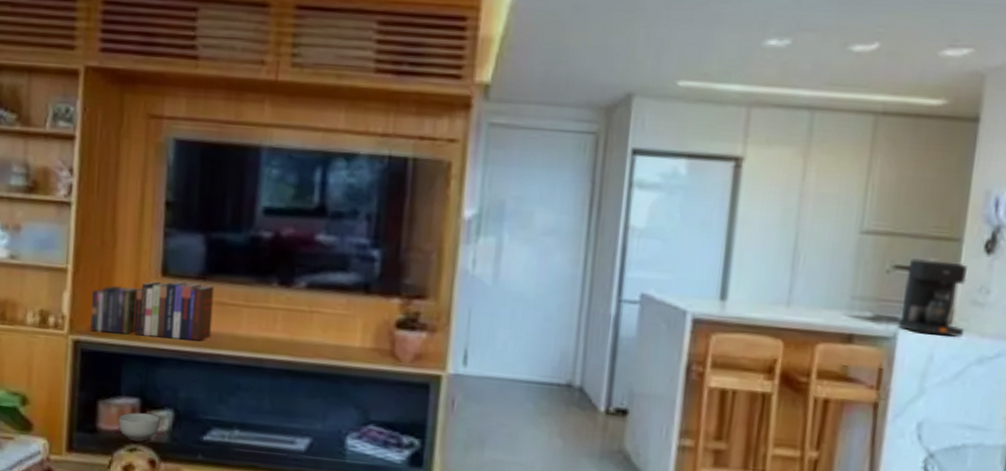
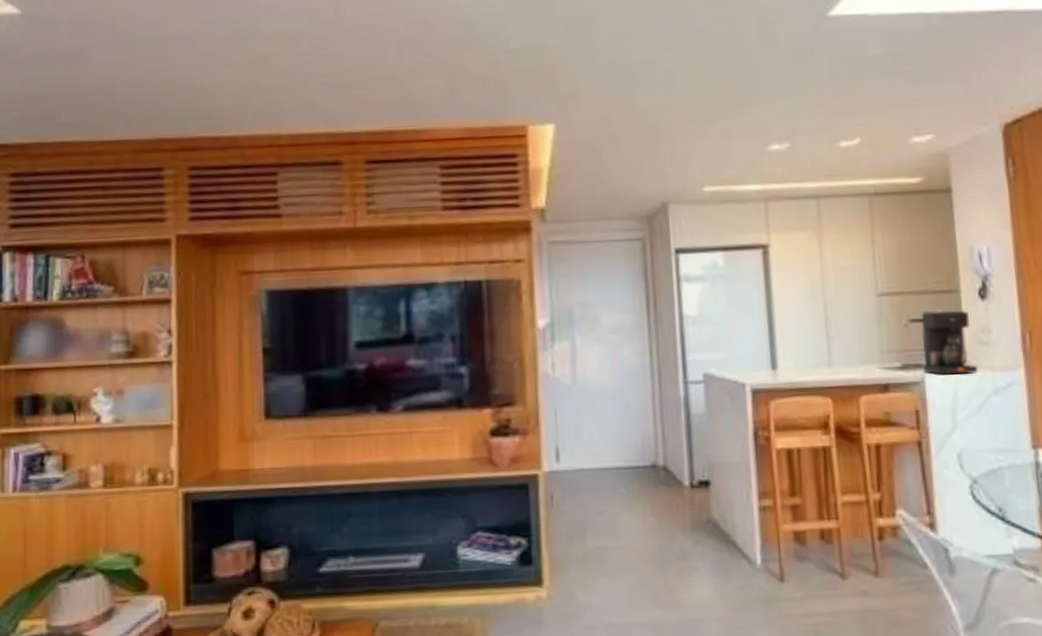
books: present [90,285,140,335] -> none [199,433,245,482]
bowl: present [118,412,161,442] -> none [234,553,277,584]
books: present [134,281,214,341] -> none [242,421,318,479]

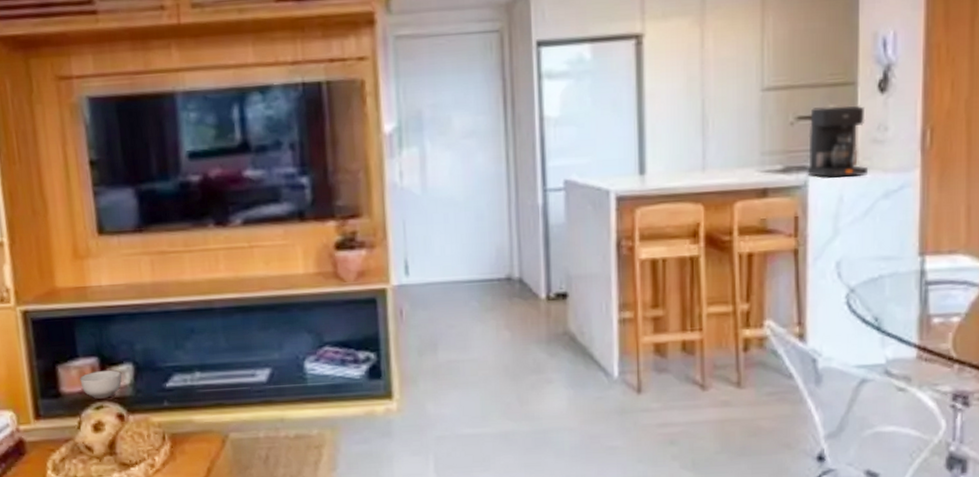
bowl: none [234,553,277,584] -> present [80,369,123,399]

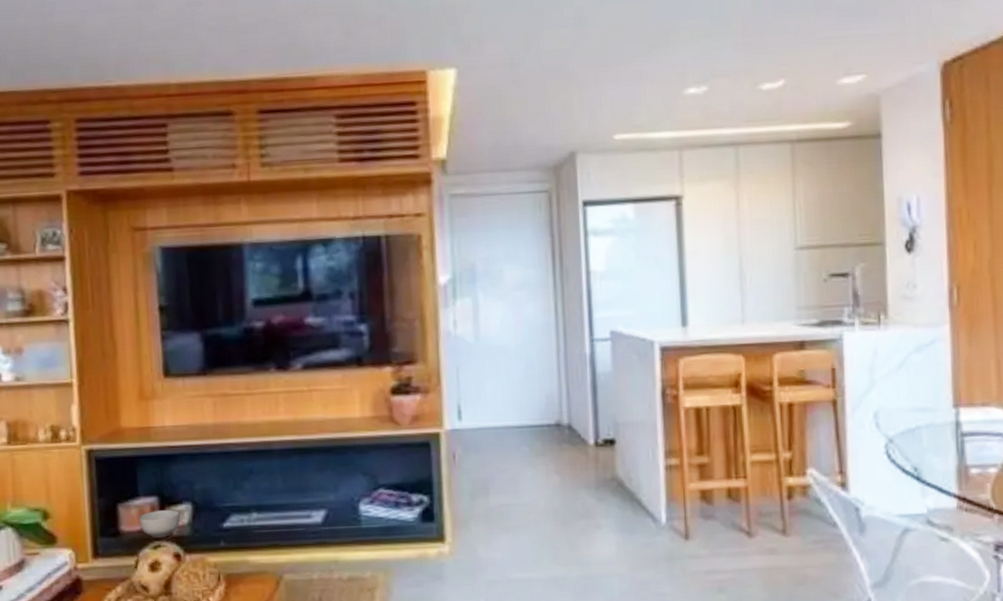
coffee maker: present [807,105,869,178] -> none [841,263,901,332]

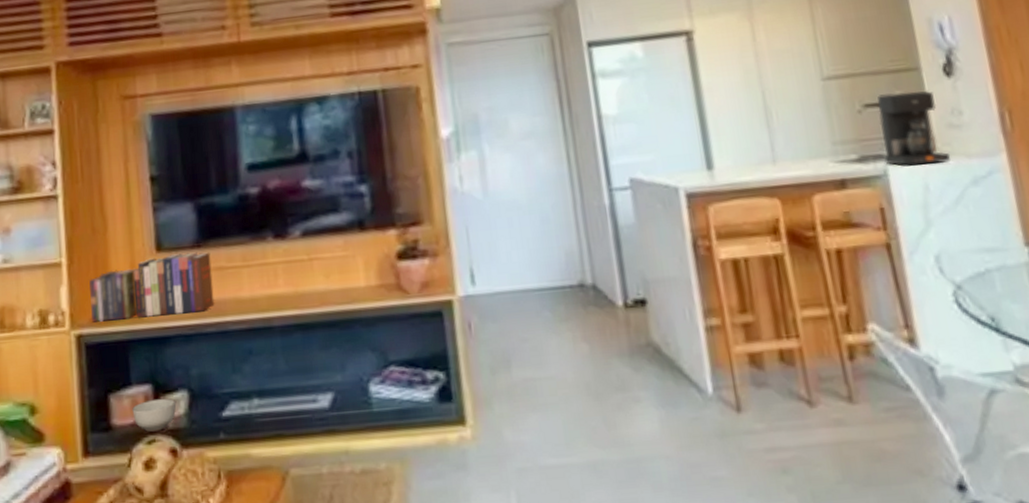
books: none [99,391,146,439] -> present [89,268,138,323]
books: none [142,379,219,437] -> present [134,252,215,318]
coffee maker: none [841,263,901,332] -> present [877,90,951,166]

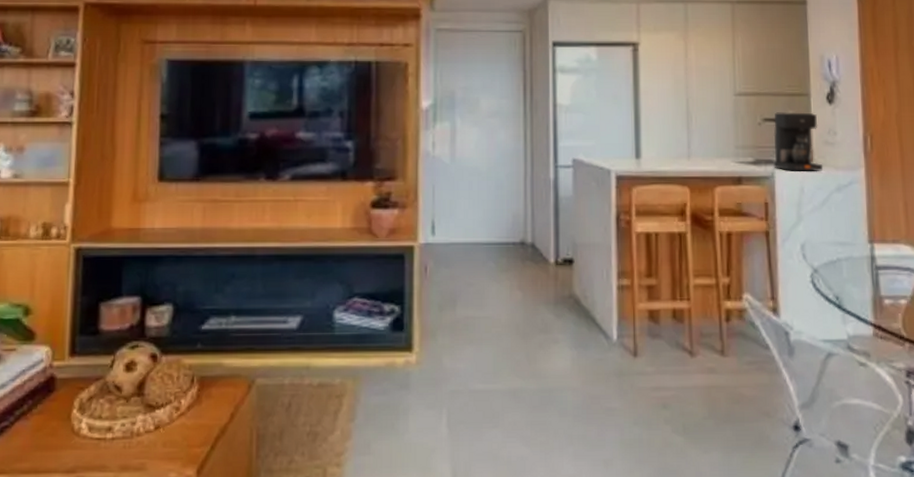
books: present [89,268,138,323] -> none [92,193,138,238]
bowl: present [132,398,177,432] -> none [120,309,161,338]
books: present [134,252,215,318] -> none [134,185,207,238]

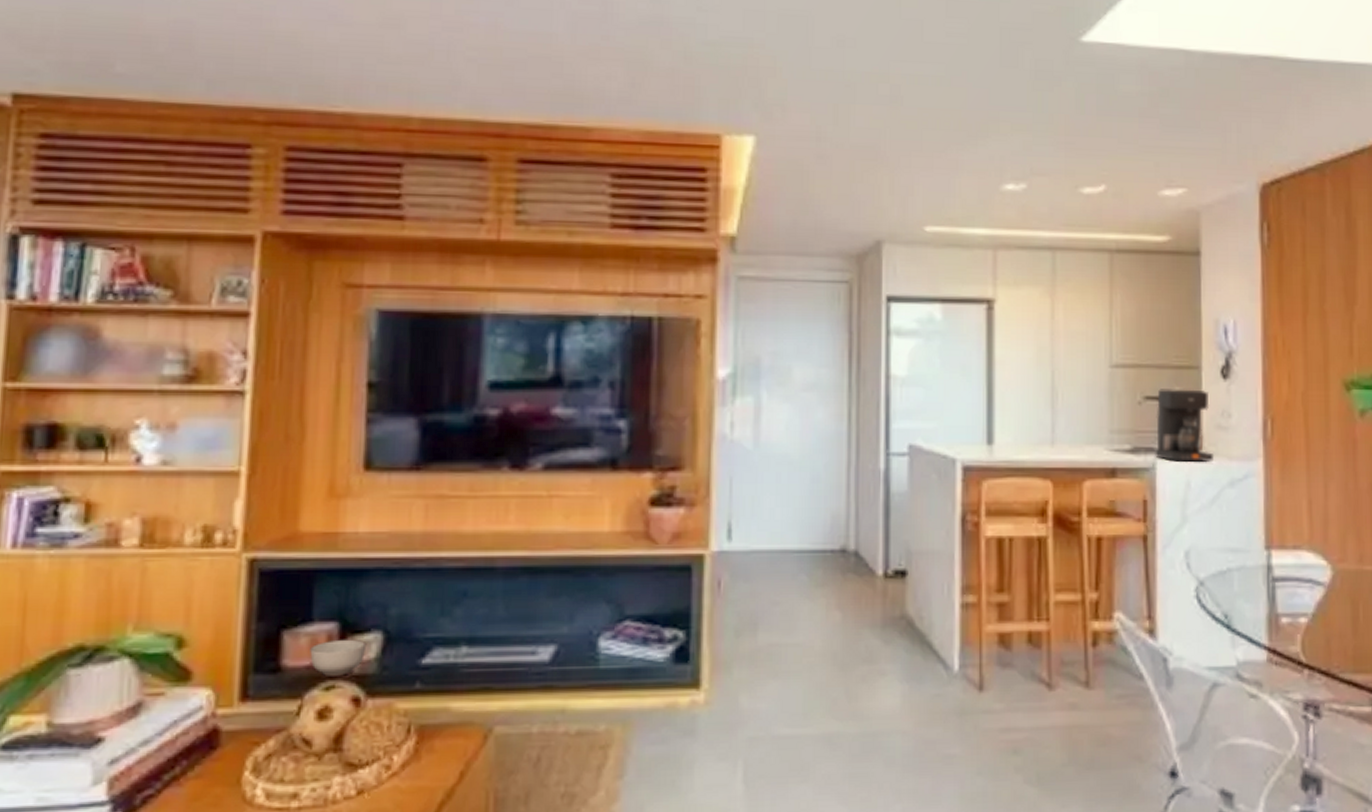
bowl: none [120,309,161,338] -> present [310,639,367,676]

